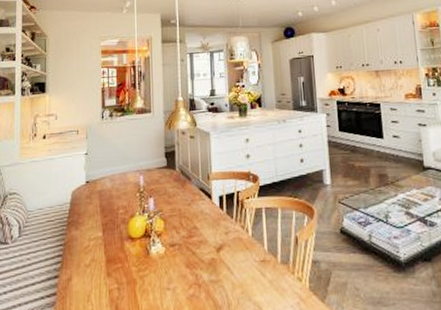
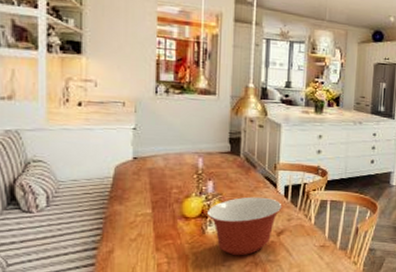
mixing bowl: none [151,210,219,278] -> present [208,196,282,256]

